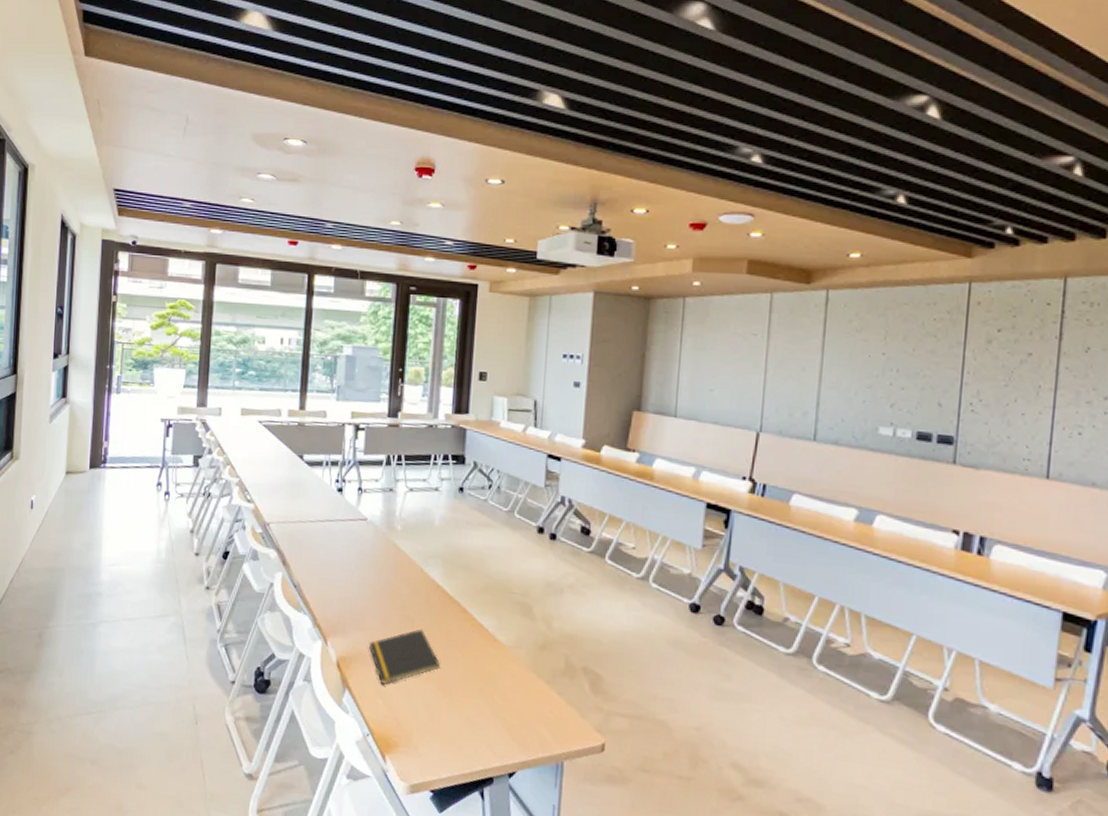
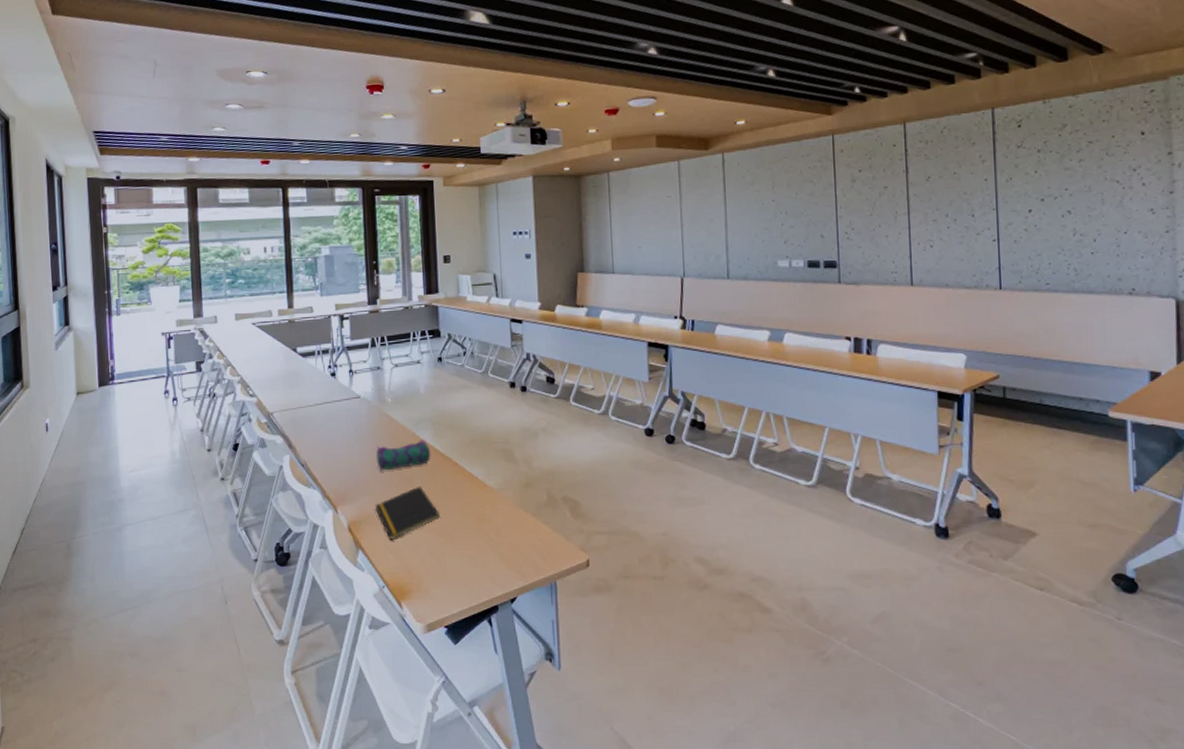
pencil case: none [376,577,439,607] -> present [375,440,431,471]

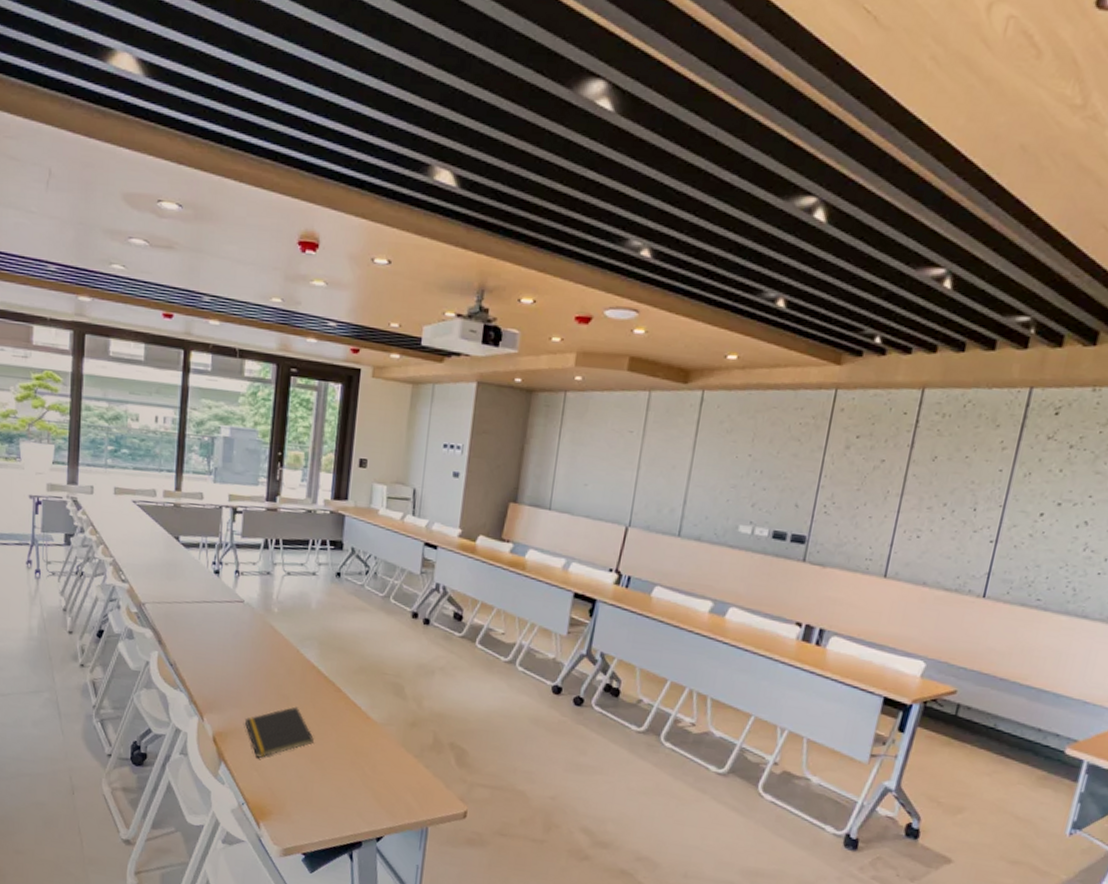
pencil case: present [375,440,431,471] -> none [252,657,314,686]

